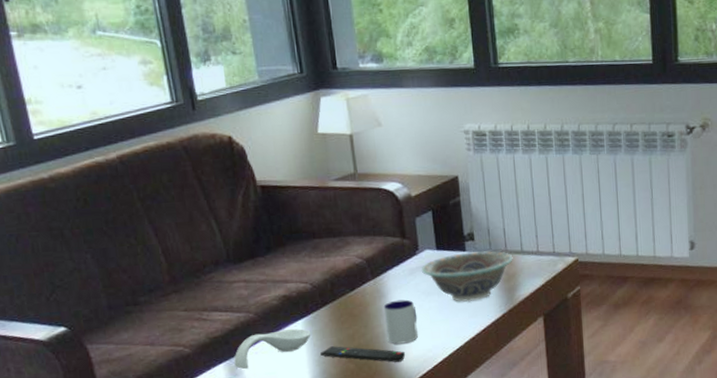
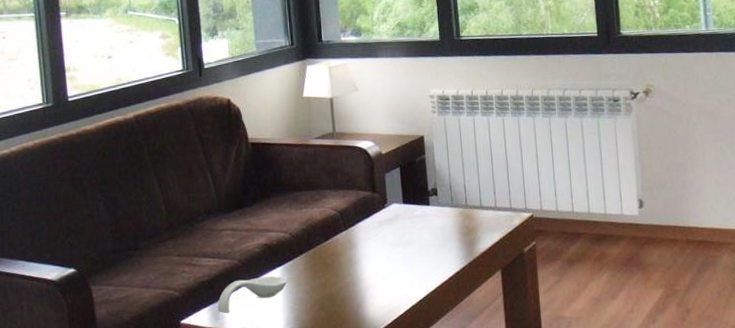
remote control: present [320,346,406,363] -> none [295,294,373,312]
mug: present [383,299,418,344] -> none [353,250,384,294]
decorative bowl: present [421,250,513,303] -> none [388,205,473,255]

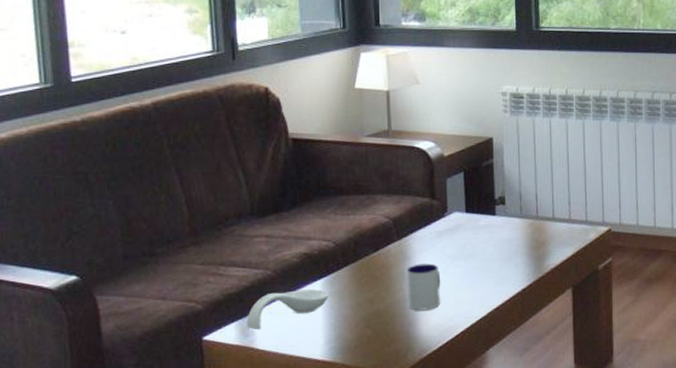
mug: none [353,250,384,294] -> present [407,263,441,311]

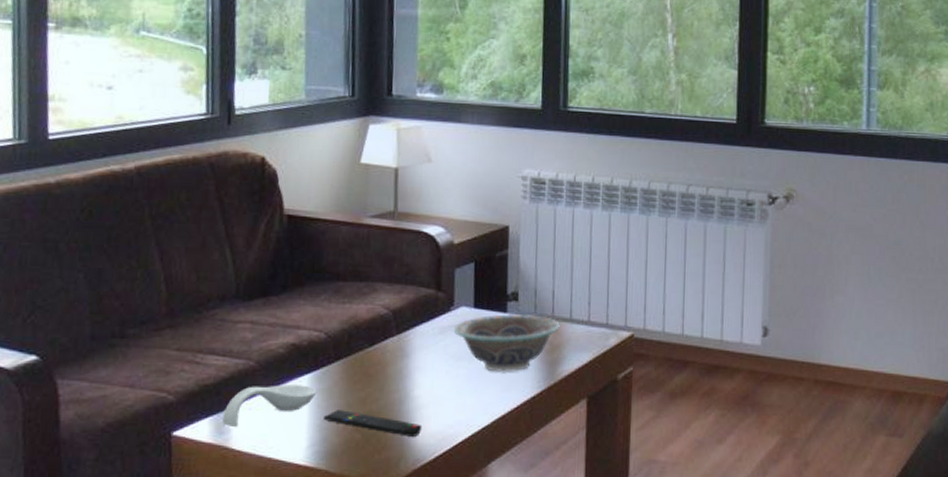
remote control: none [337,309,426,331] -> present [324,410,423,438]
mug: present [407,263,441,311] -> none [404,362,442,415]
decorative bowl: none [448,215,544,270] -> present [453,313,560,373]

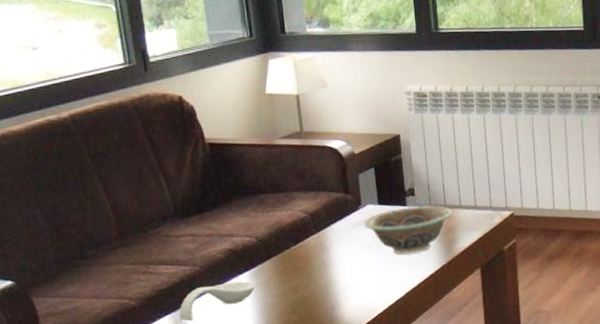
remote control: present [324,410,423,438] -> none [264,298,348,314]

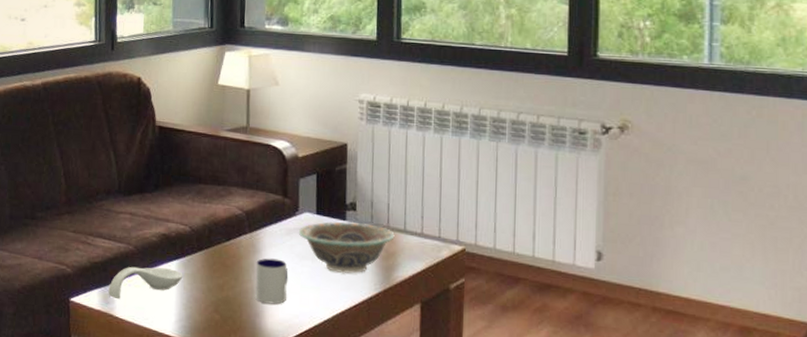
mug: none [326,252,359,296] -> present [255,258,289,304]

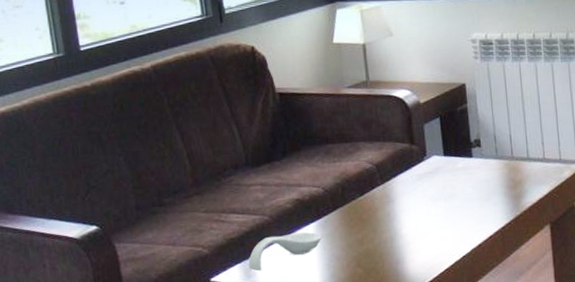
mug: present [255,258,289,304] -> none [391,205,425,250]
decorative bowl: present [298,221,395,274] -> none [428,157,519,209]

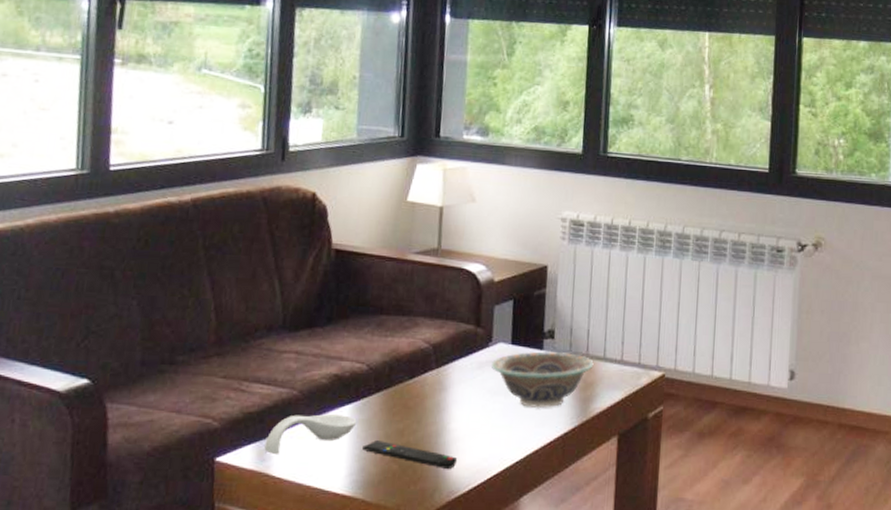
remote control: none [330,250,413,269] -> present [362,440,458,470]
decorative bowl: none [428,157,519,209] -> present [491,350,594,409]

